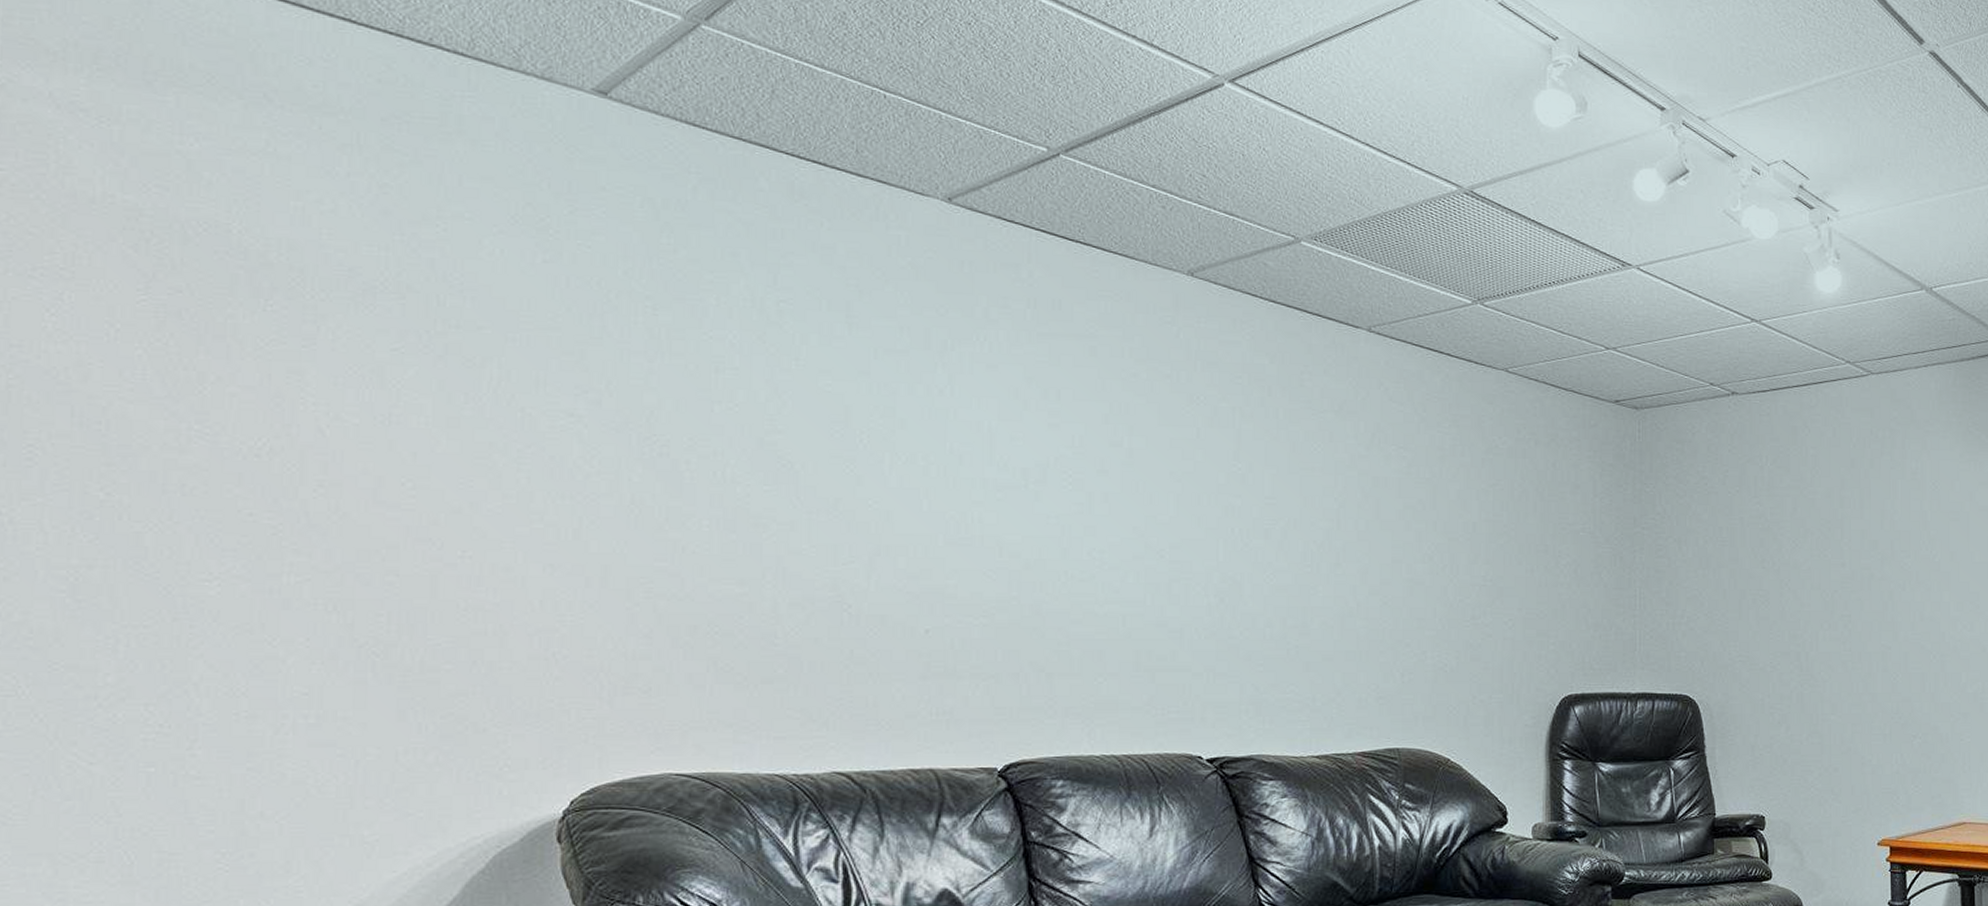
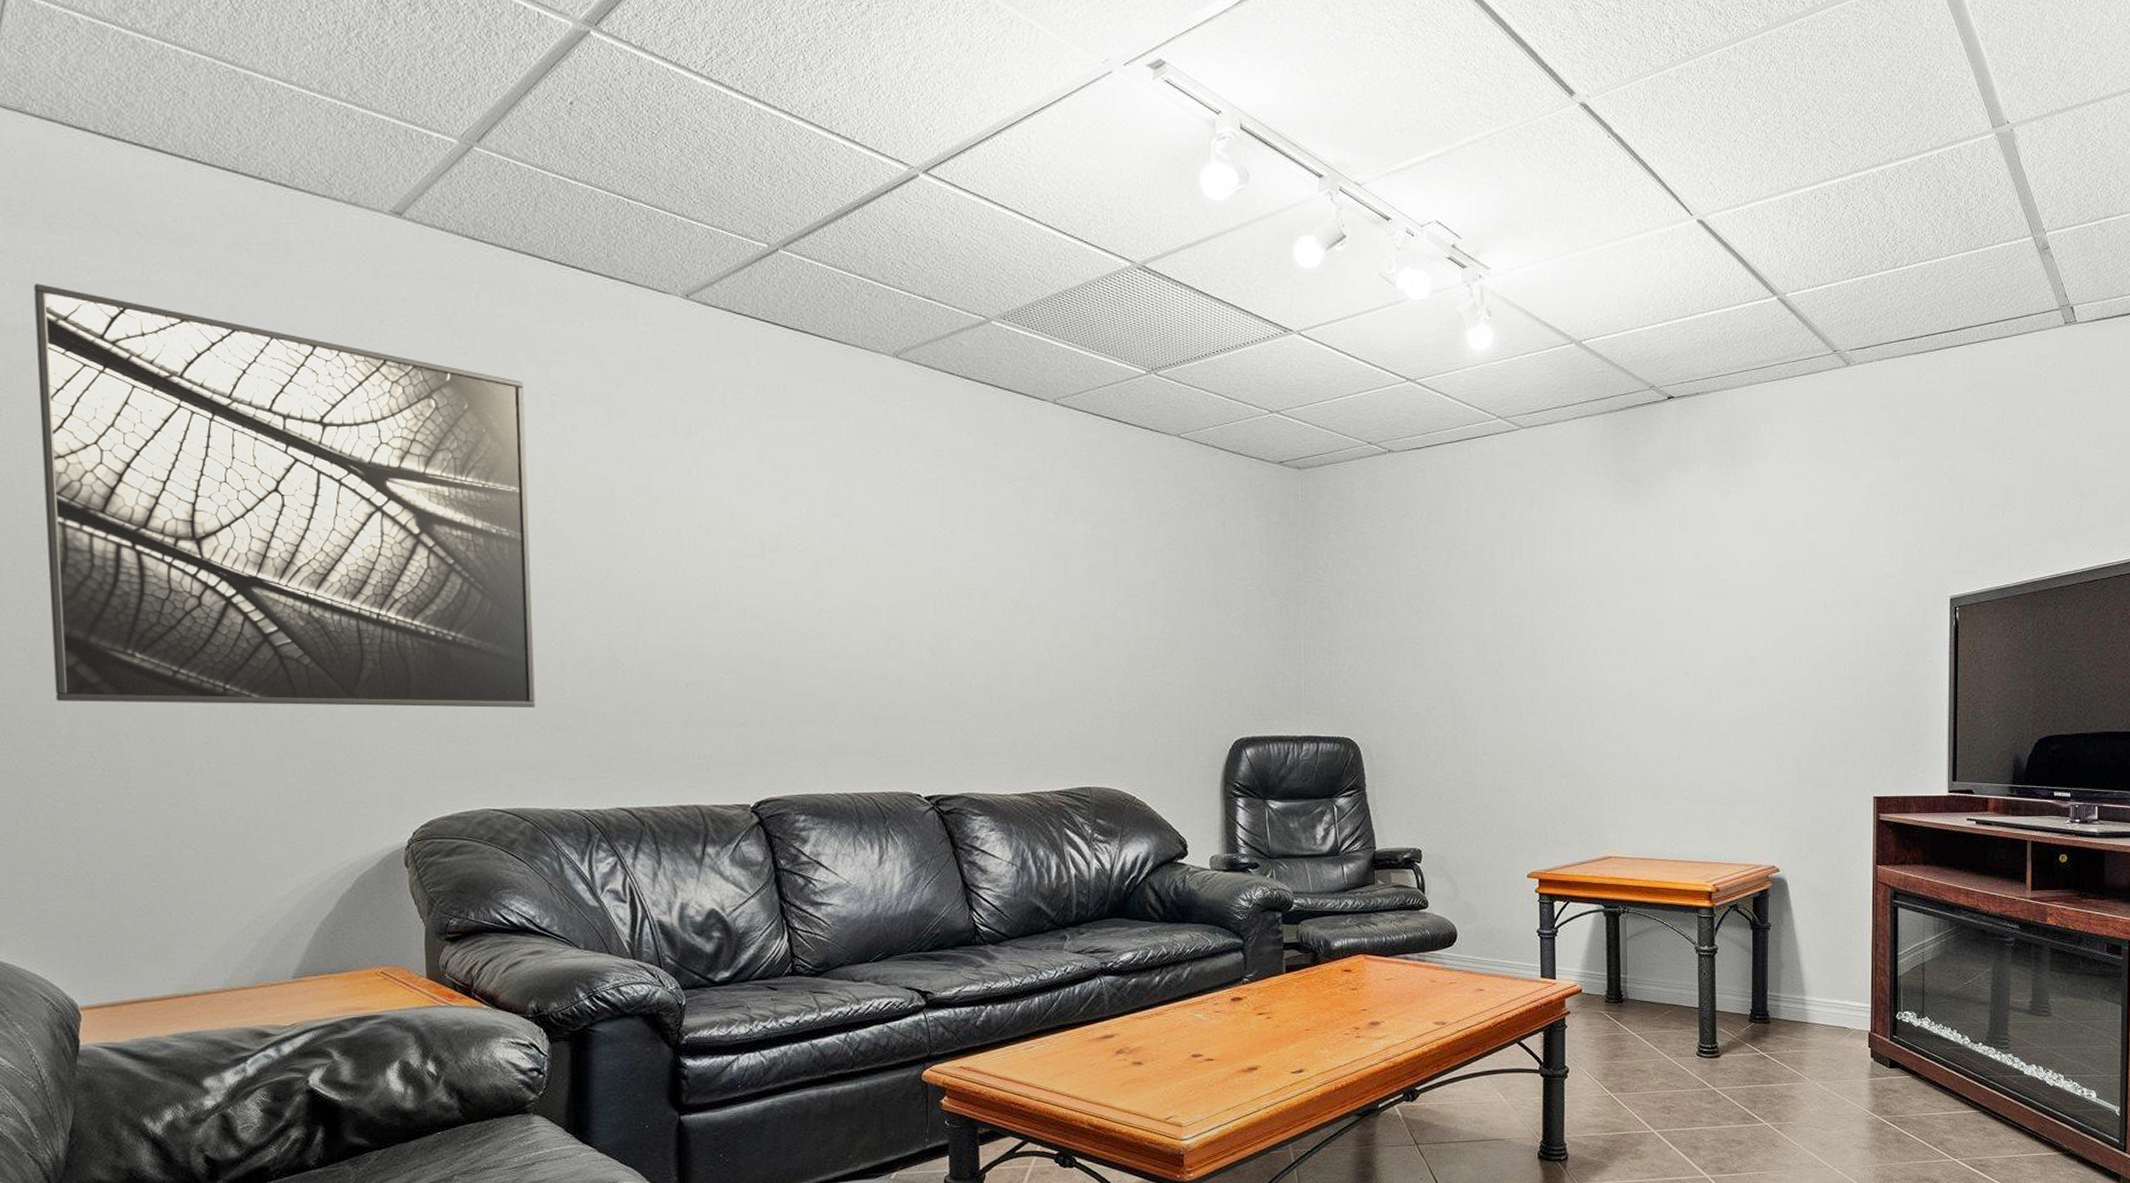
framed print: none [104,149,745,655] -> present [33,284,536,708]

